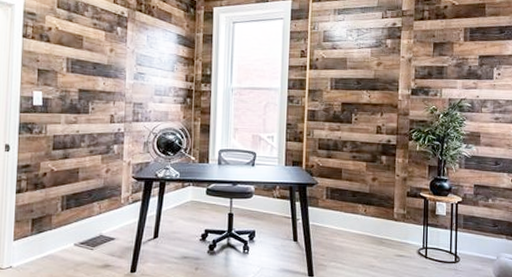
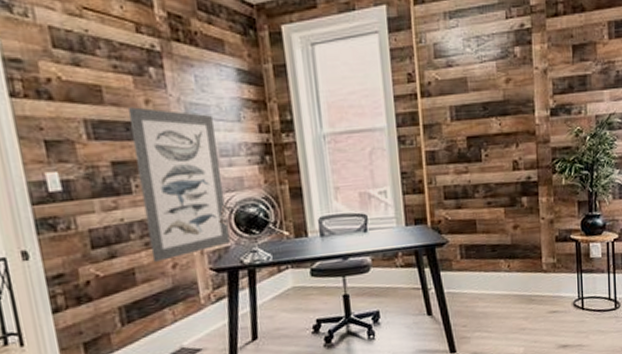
wall art: none [93,53,155,166] -> present [127,107,230,262]

